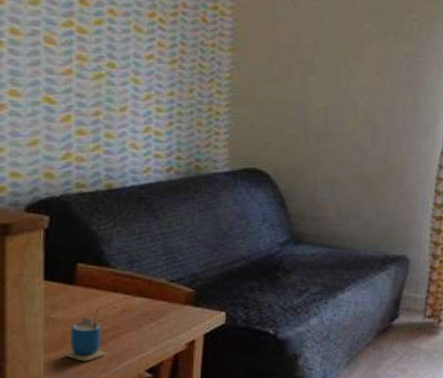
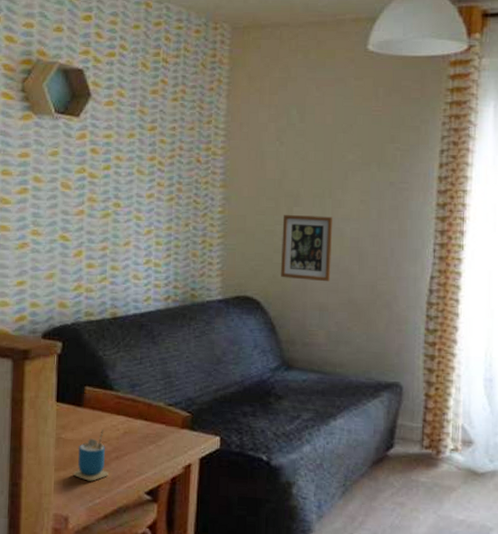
picture frame: none [292,84,348,156] -> present [281,215,333,282]

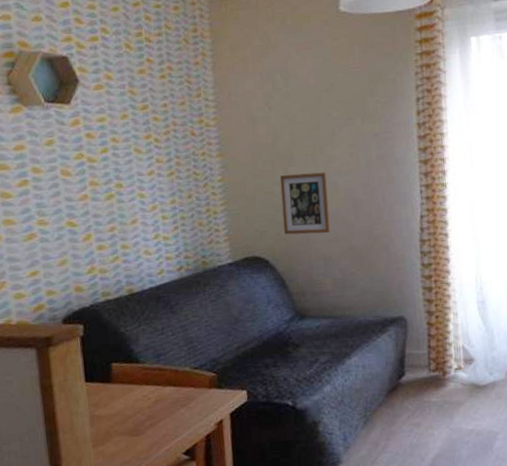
cup: present [73,429,109,481] -> none [111,401,146,452]

